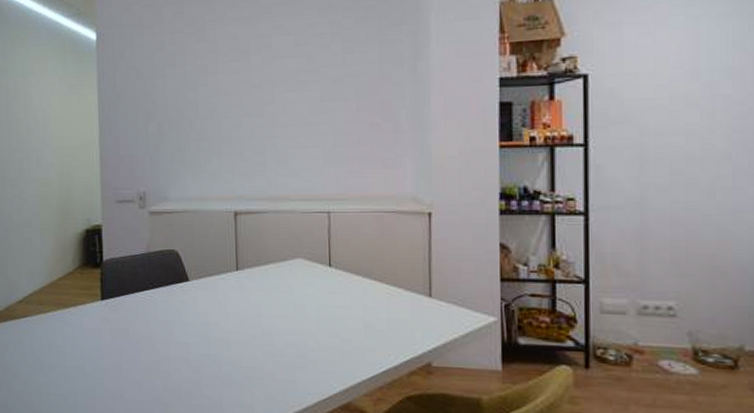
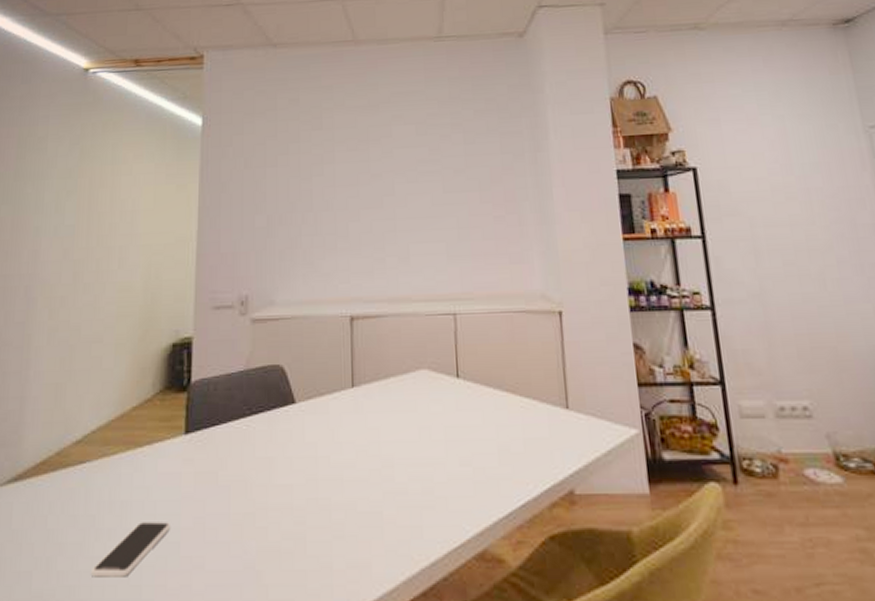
smartphone: none [39,362,95,399] -> present [90,522,170,577]

